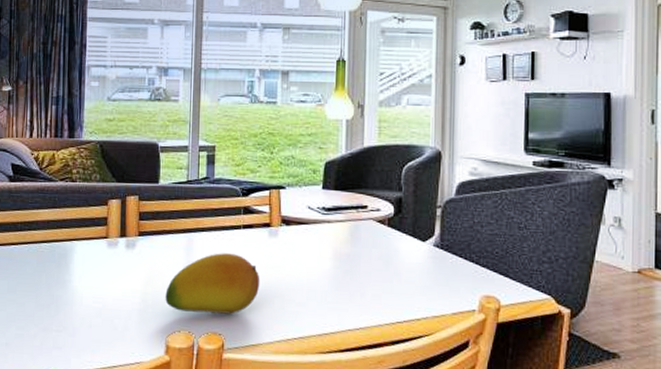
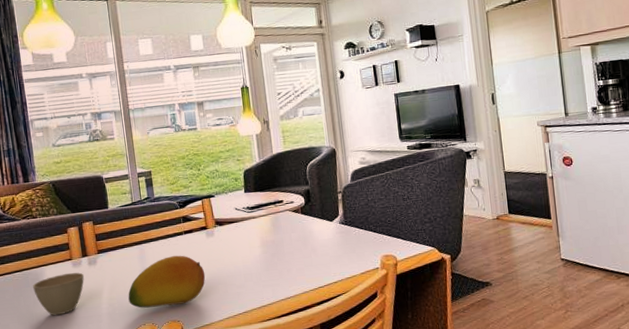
cup: none [59,253,118,303] -> present [33,272,84,316]

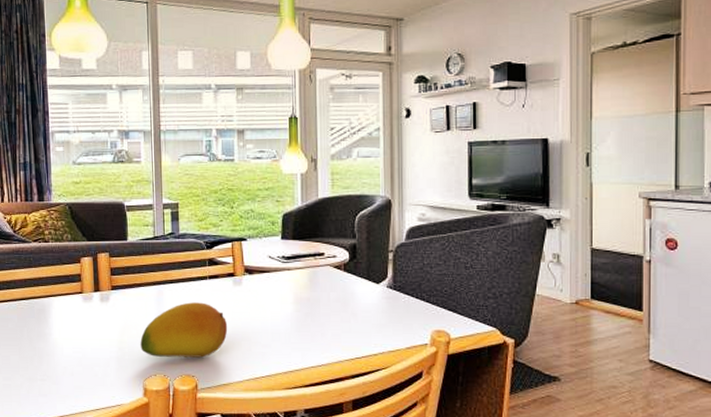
cup: present [33,272,84,316] -> none [38,308,94,353]

